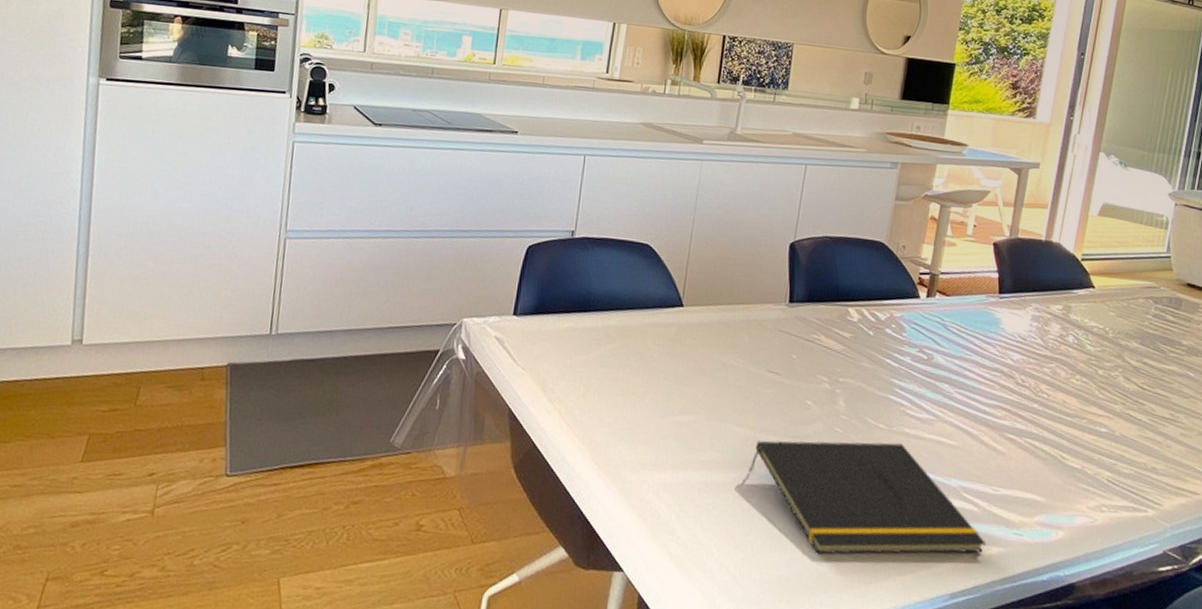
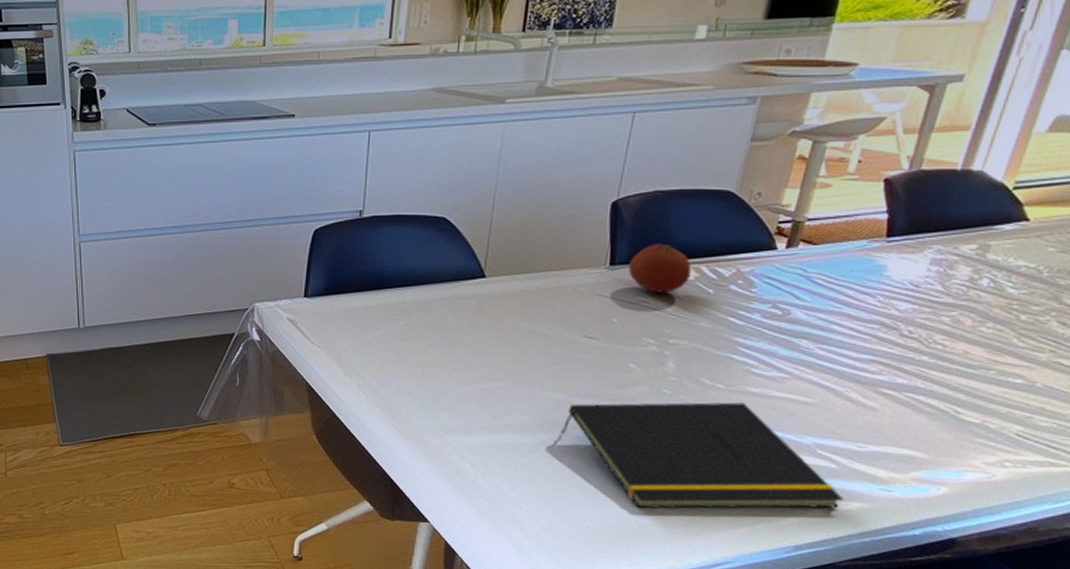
fruit: none [805,284,855,333] -> present [629,243,692,293]

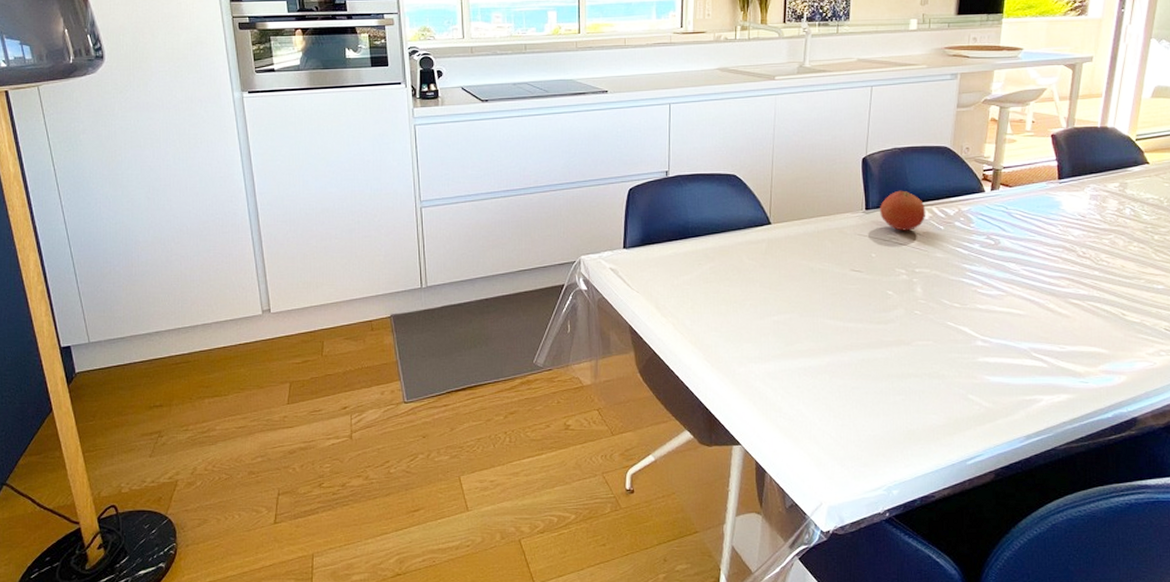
notepad: present [560,402,845,509] -> none [841,318,1056,415]

